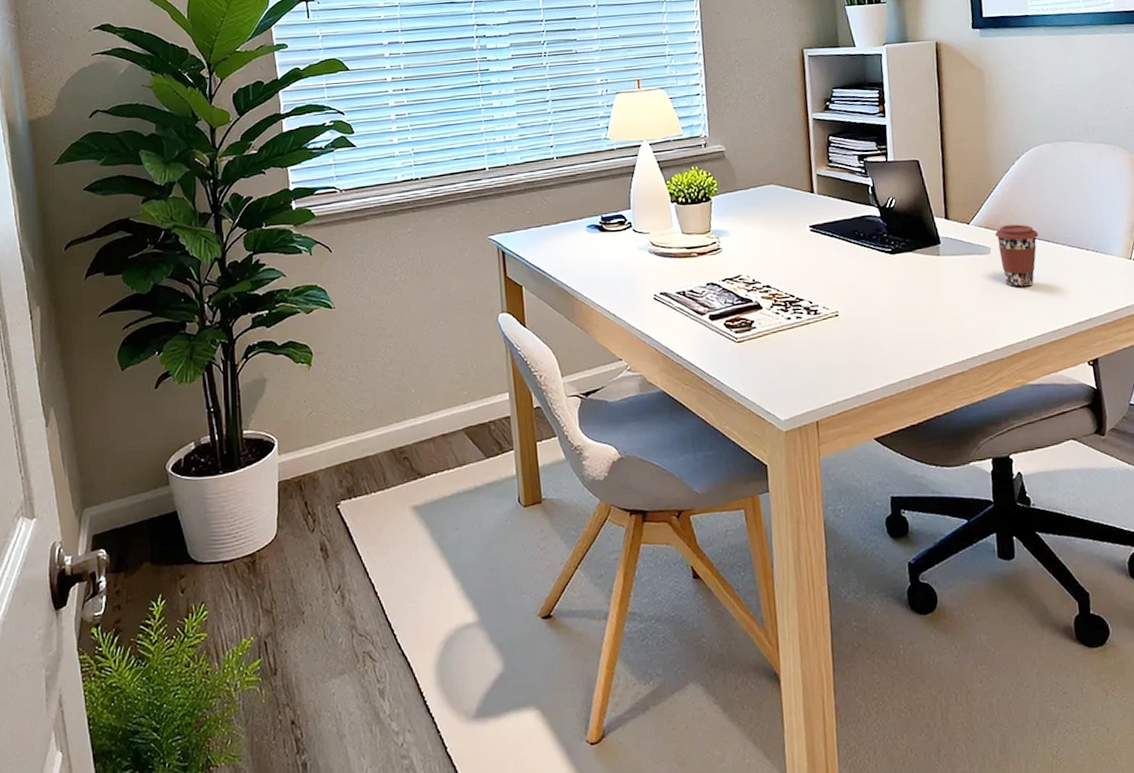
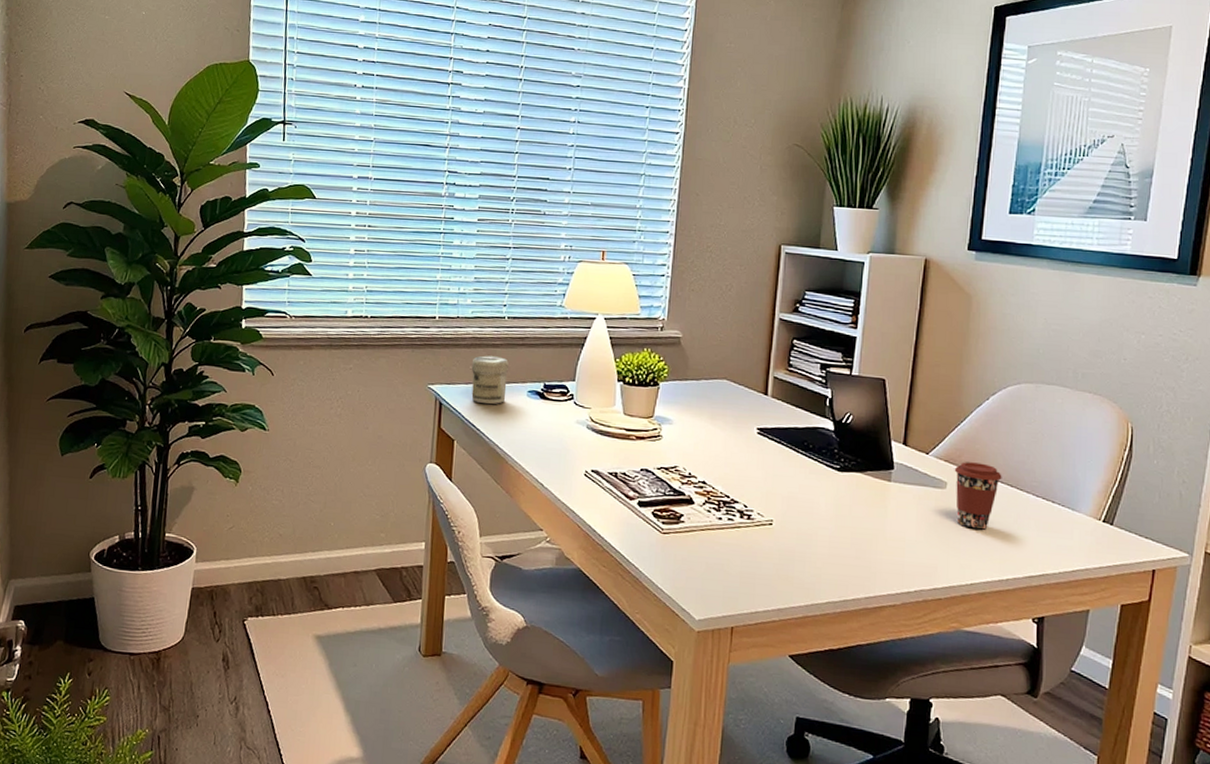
jar: none [527,197,567,246] -> present [471,355,510,405]

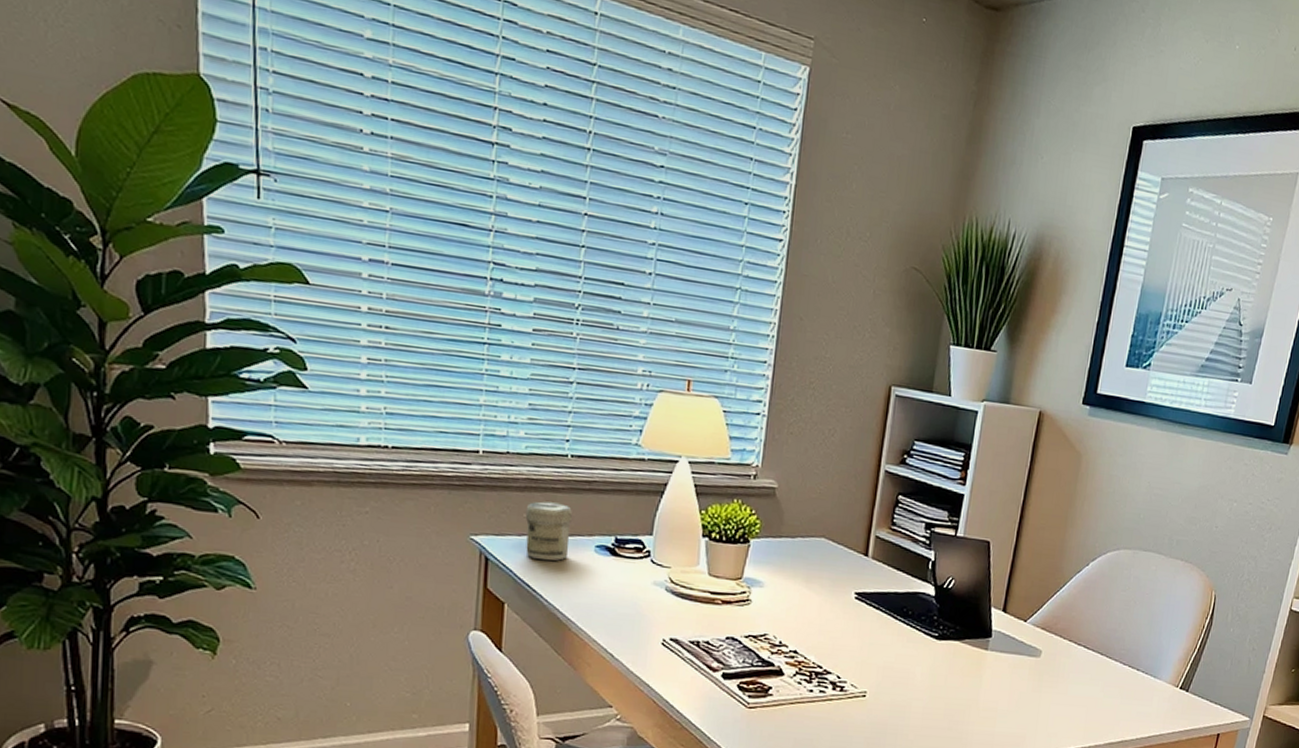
coffee cup: present [954,462,1002,530] -> none [1048,629,1094,698]

